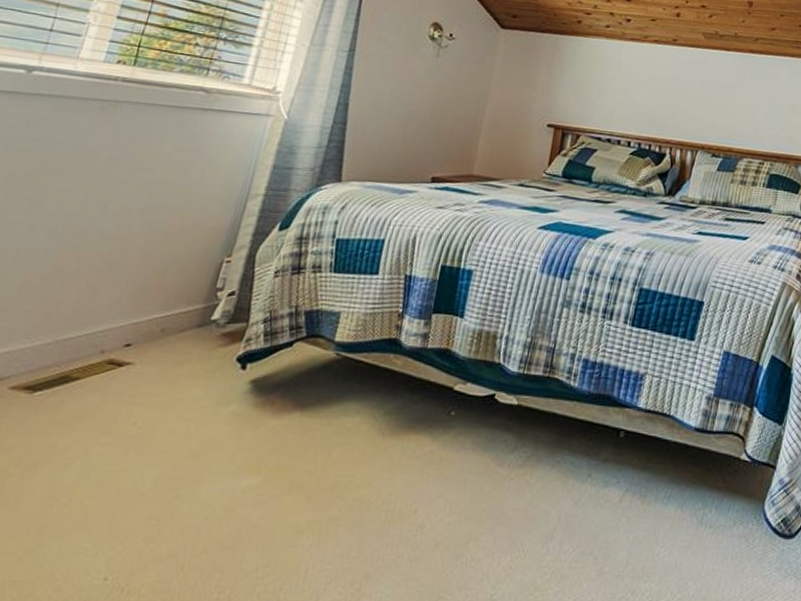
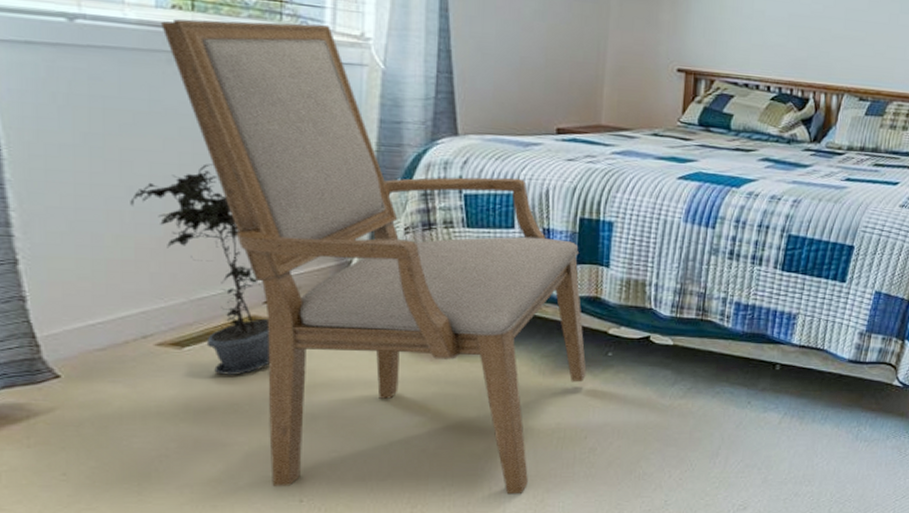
potted plant: none [28,203,128,425] -> present [130,164,270,375]
chair: none [80,72,437,580] -> present [161,19,587,495]

